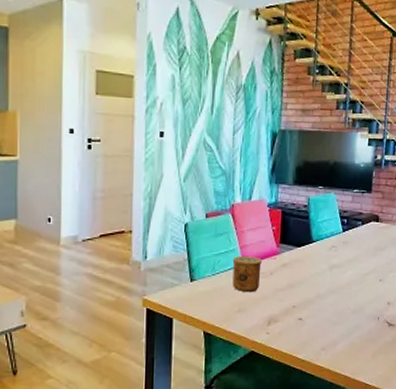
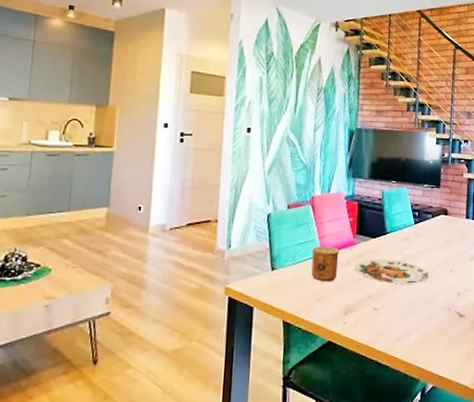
plate: none [278,267,360,294] -> present [354,258,431,284]

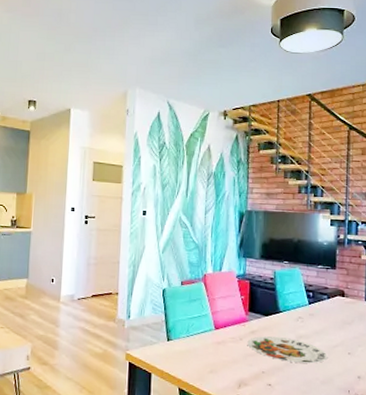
cup: present [311,246,339,282] -> none [205,321,232,356]

